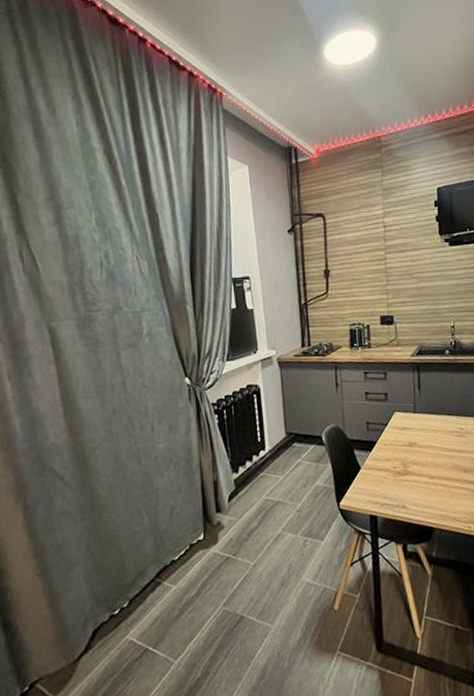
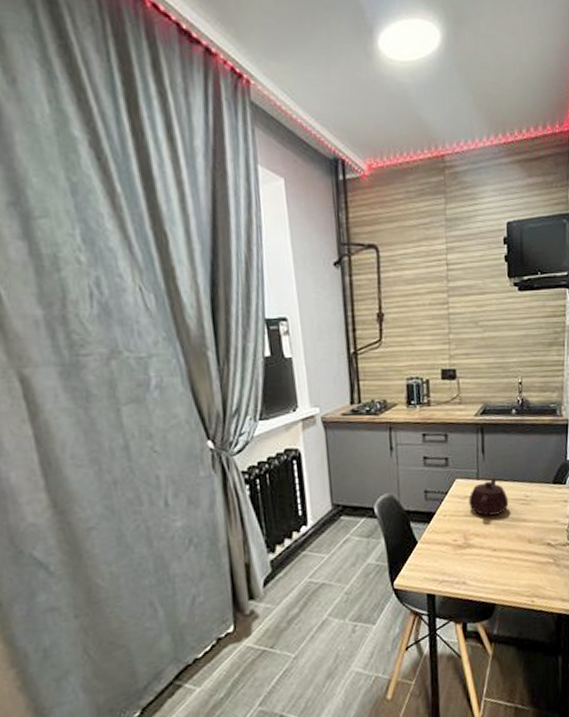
teapot: none [407,411,445,446] -> present [469,477,509,516]

